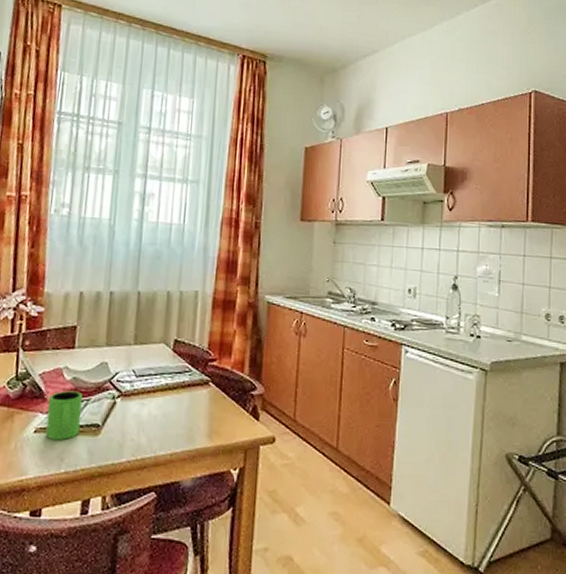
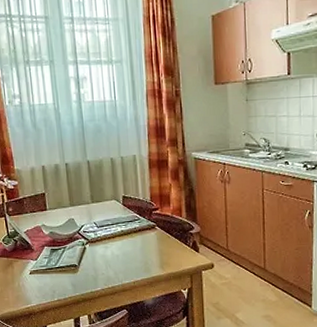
mug: present [45,390,83,440] -> none [35,242,63,278]

